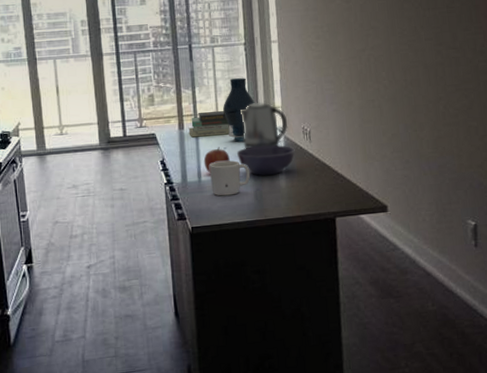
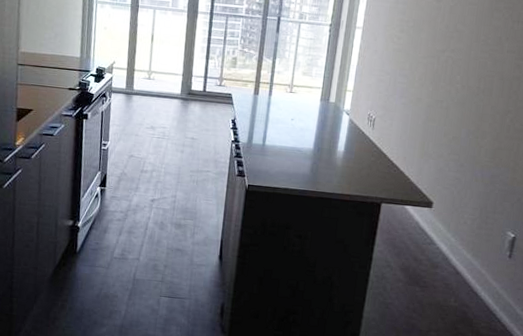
books: present [188,111,230,138] -> none [262,82,301,108]
fruit: present [203,147,230,173] -> none [270,117,295,139]
mug: present [209,160,251,196] -> none [273,130,311,164]
vase: present [222,78,256,142] -> none [297,56,330,117]
bowl: present [236,145,295,176] -> none [302,122,357,153]
kettle: present [240,101,288,149] -> none [310,82,356,127]

